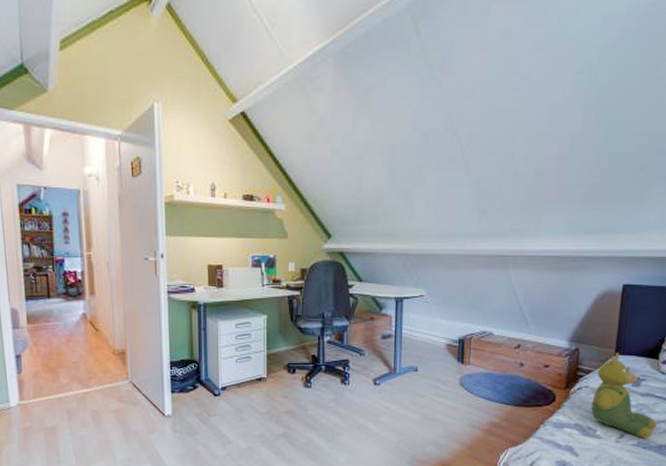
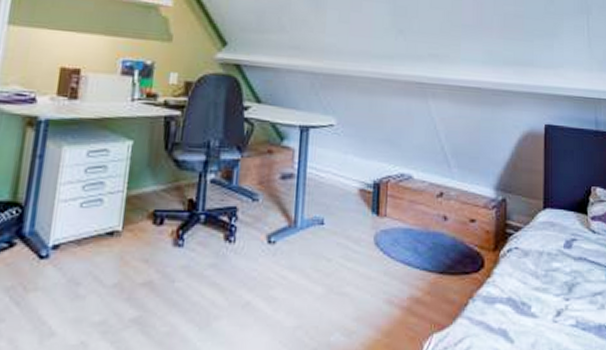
teddy bear: present [591,352,657,438] -> none [523,204,593,316]

